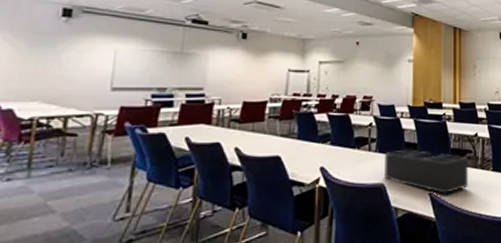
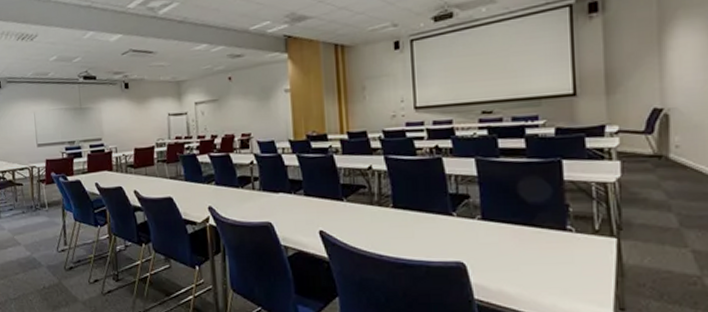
desk organizer: present [384,149,469,194] -> none [269,186,365,233]

